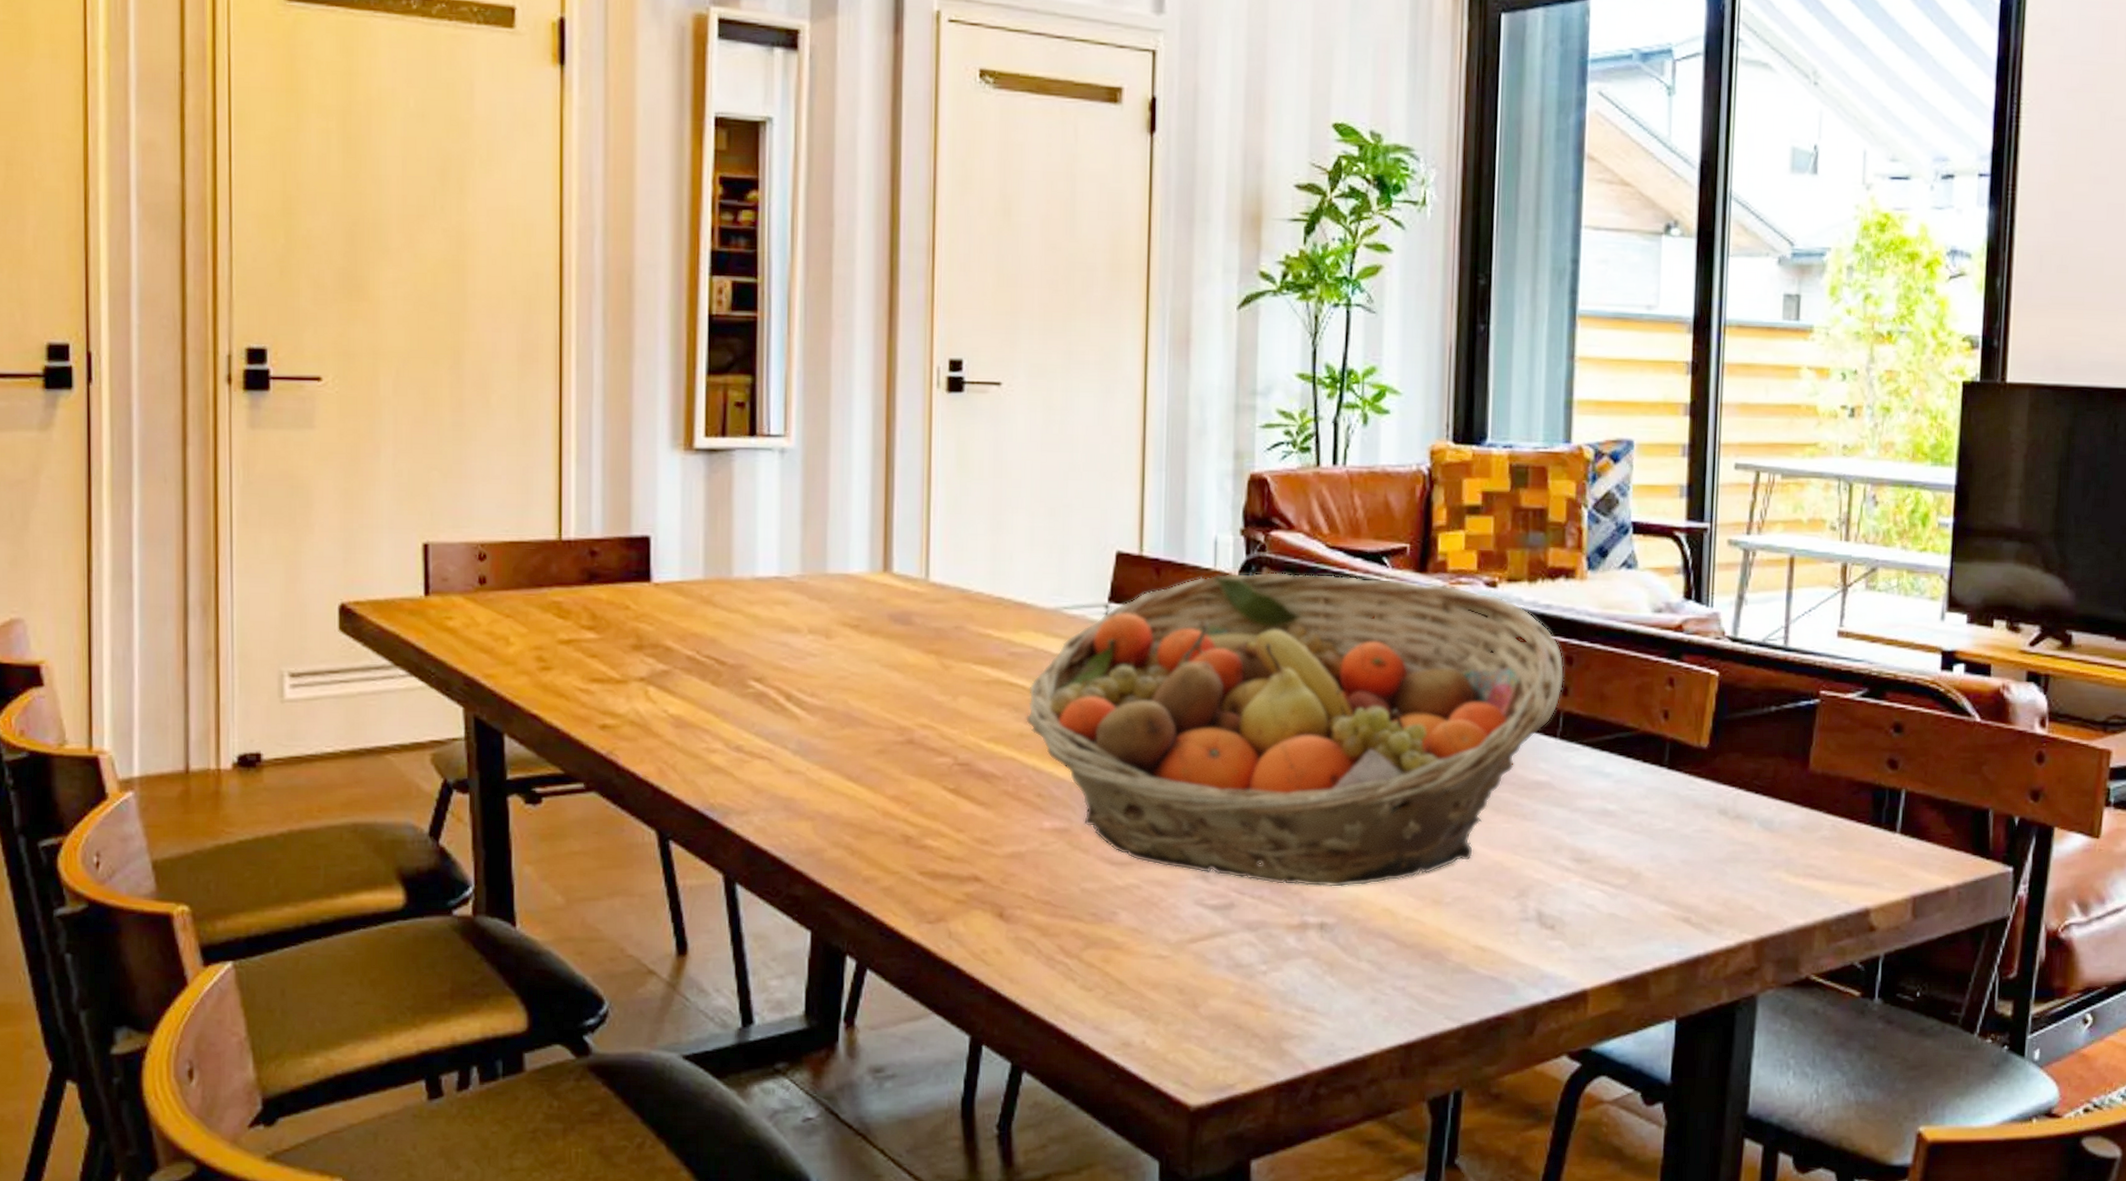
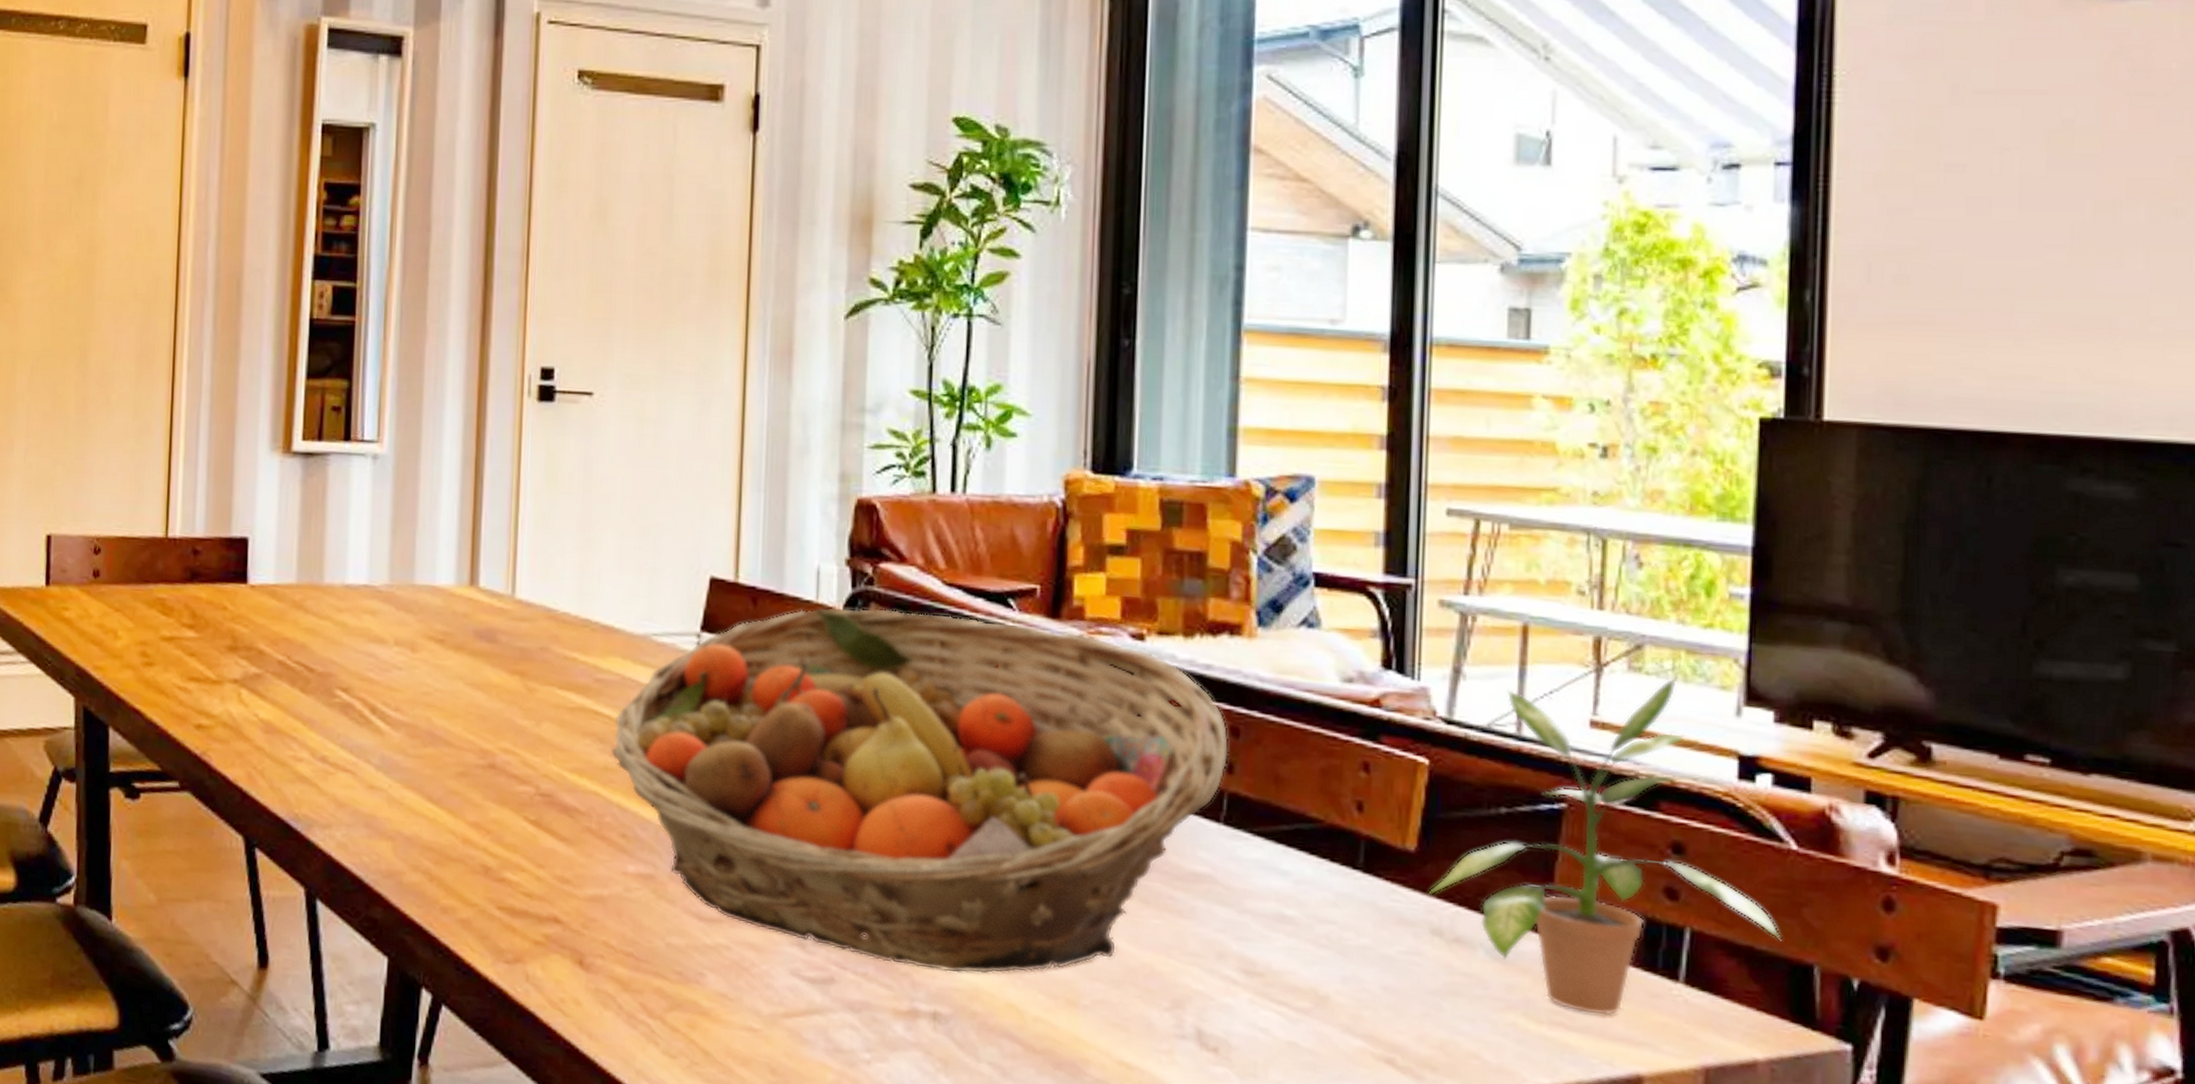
potted plant: none [1717,592,1968,866] -> present [1428,677,1781,1016]

